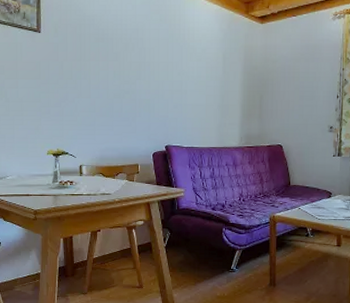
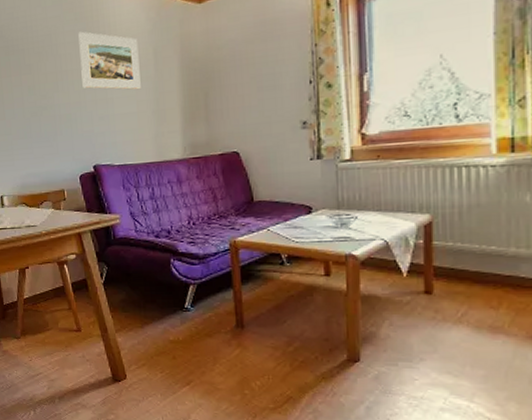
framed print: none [162,31,211,86] -> present [78,31,141,90]

